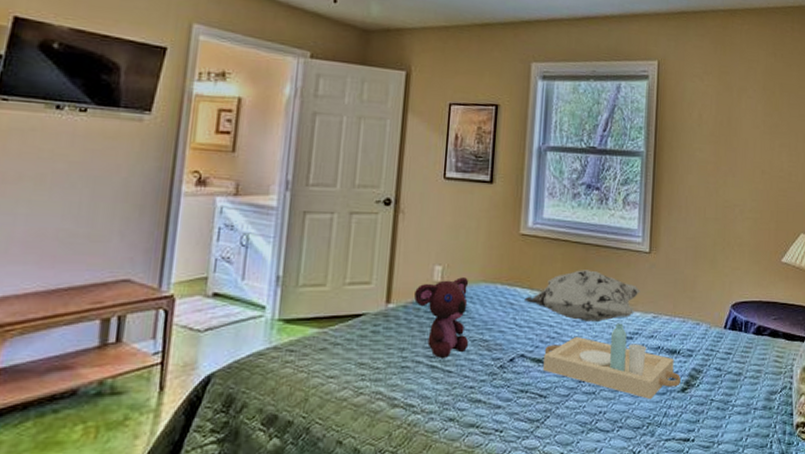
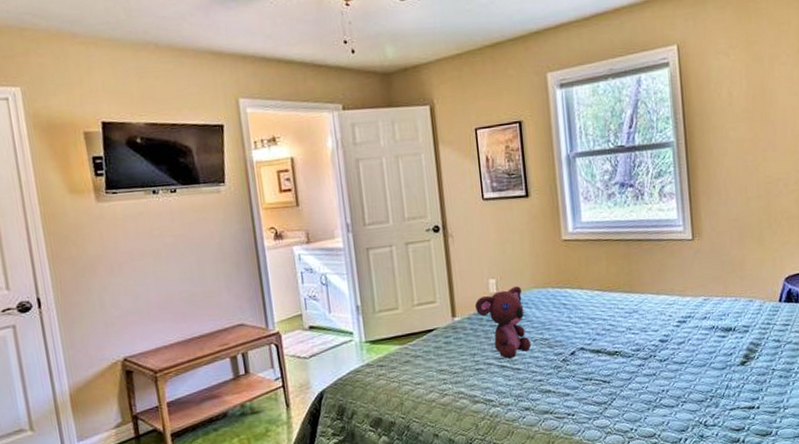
decorative pillow: present [524,270,641,322] -> none [576,264,688,312]
serving tray: present [543,323,681,400] -> none [602,309,739,376]

